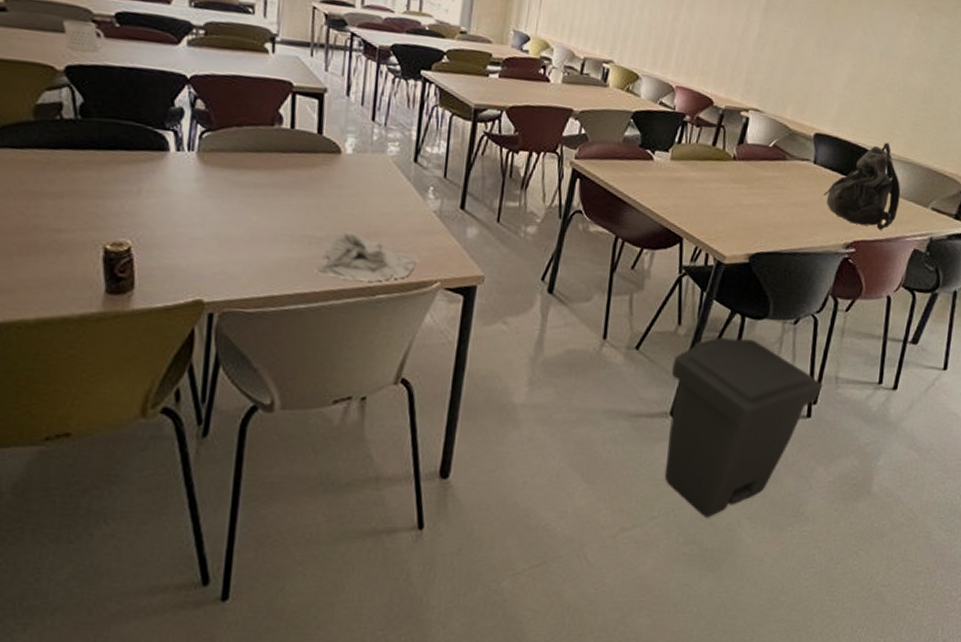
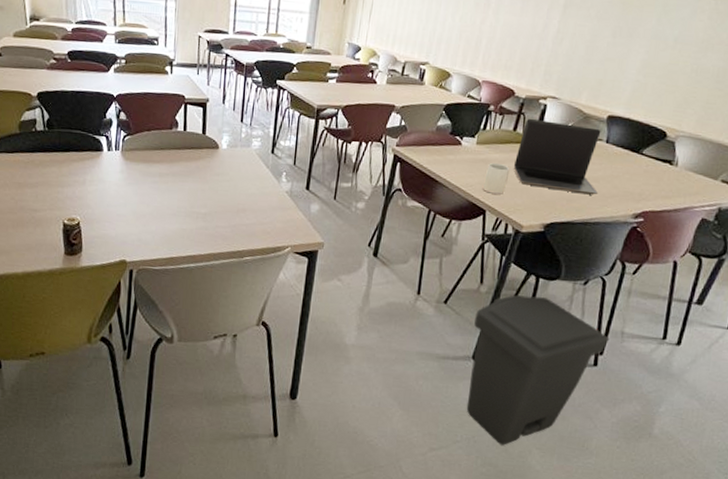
mug: present [62,19,107,52] -> none [35,59,63,82]
tissue: present [313,231,420,282] -> none [200,208,276,247]
mug: none [678,182,710,219] -> present [482,162,510,194]
laptop computer: none [713,132,808,222] -> present [513,118,601,195]
backpack: present [823,142,901,230] -> none [615,121,691,201]

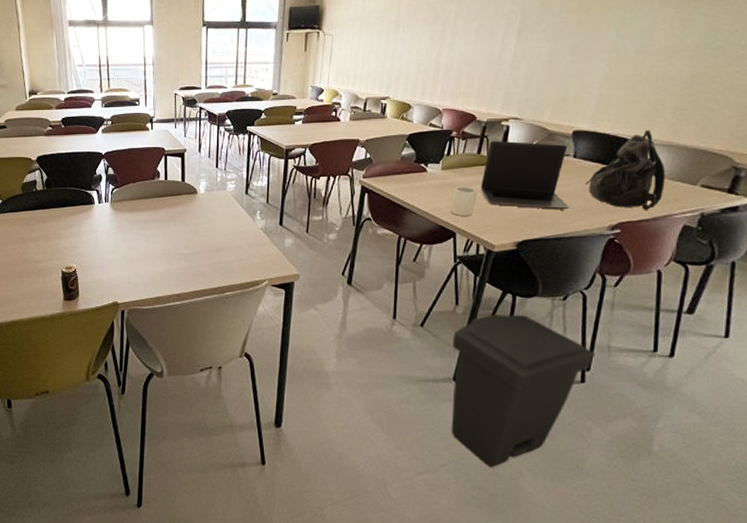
backpack: none [615,121,691,201] -> present [585,130,666,210]

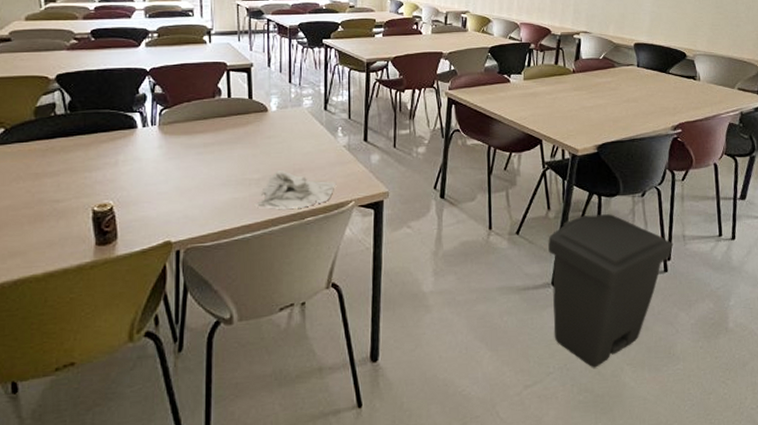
tissue: none [183,248,253,284] -> present [254,170,337,210]
mug: present [450,186,477,216] -> none [535,95,558,123]
laptop computer: present [480,140,569,210] -> none [560,52,638,114]
backpack: present [585,130,666,210] -> none [649,42,711,111]

